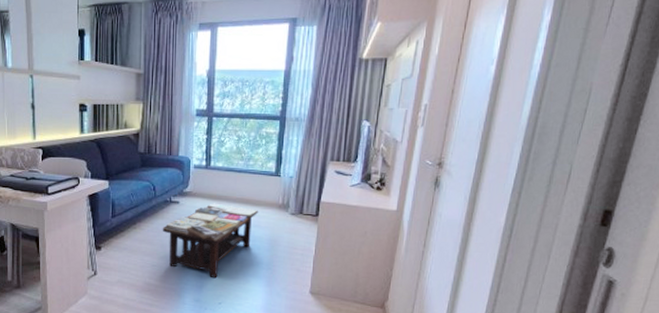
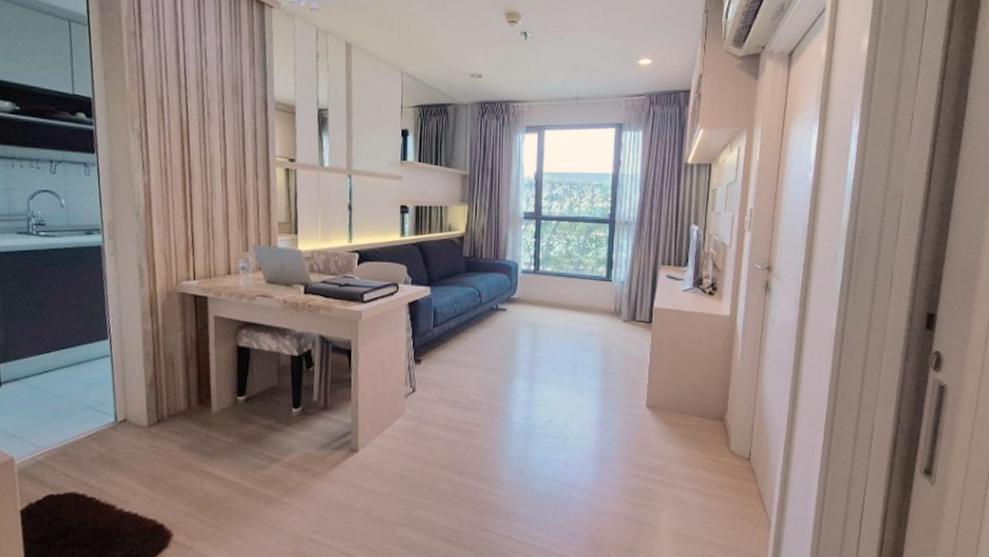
coffee table: present [162,203,259,279] -> none [488,310,591,393]

